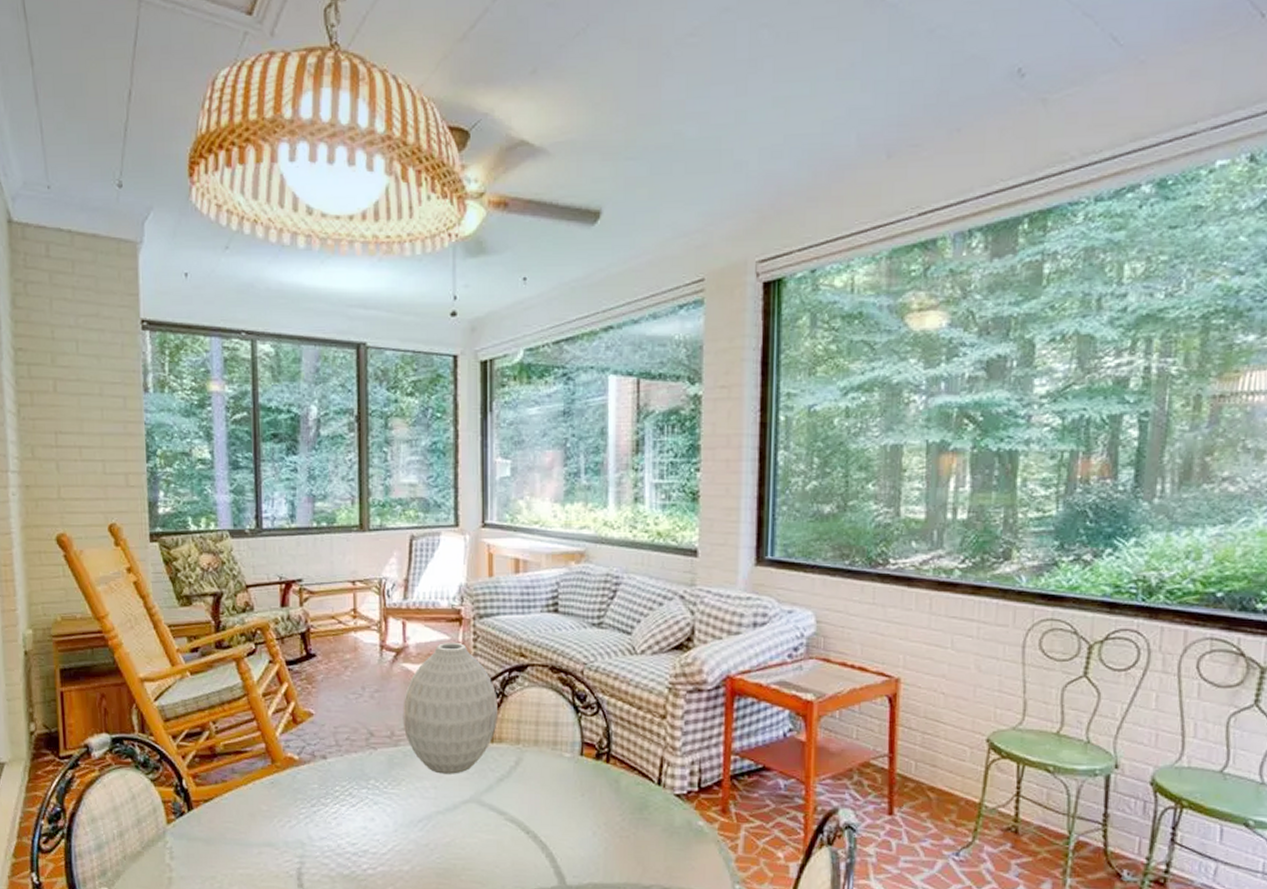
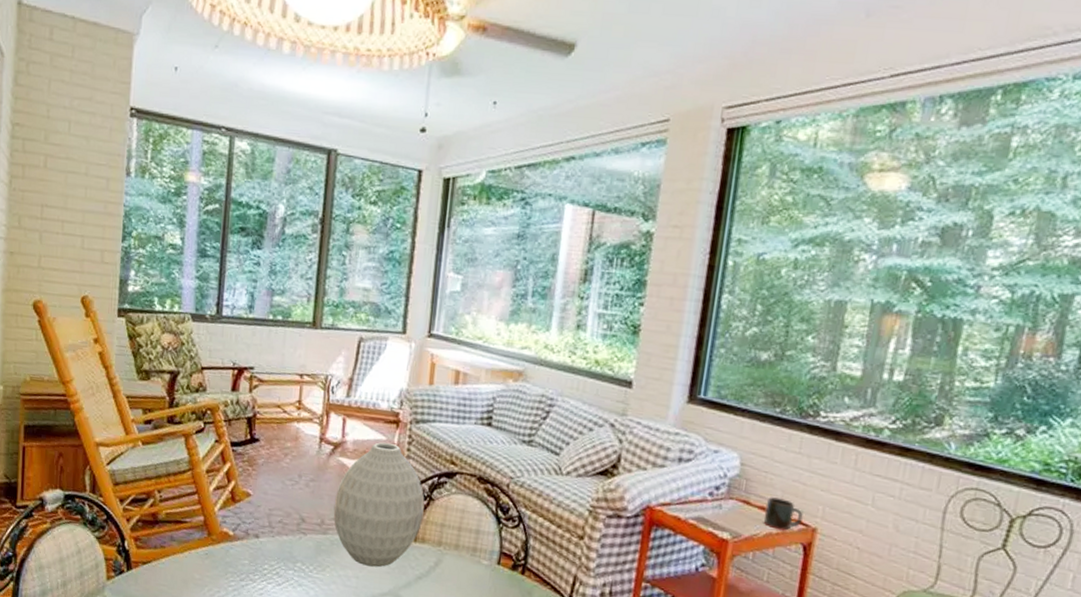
mug: none [846,652,885,685] -> present [764,497,803,531]

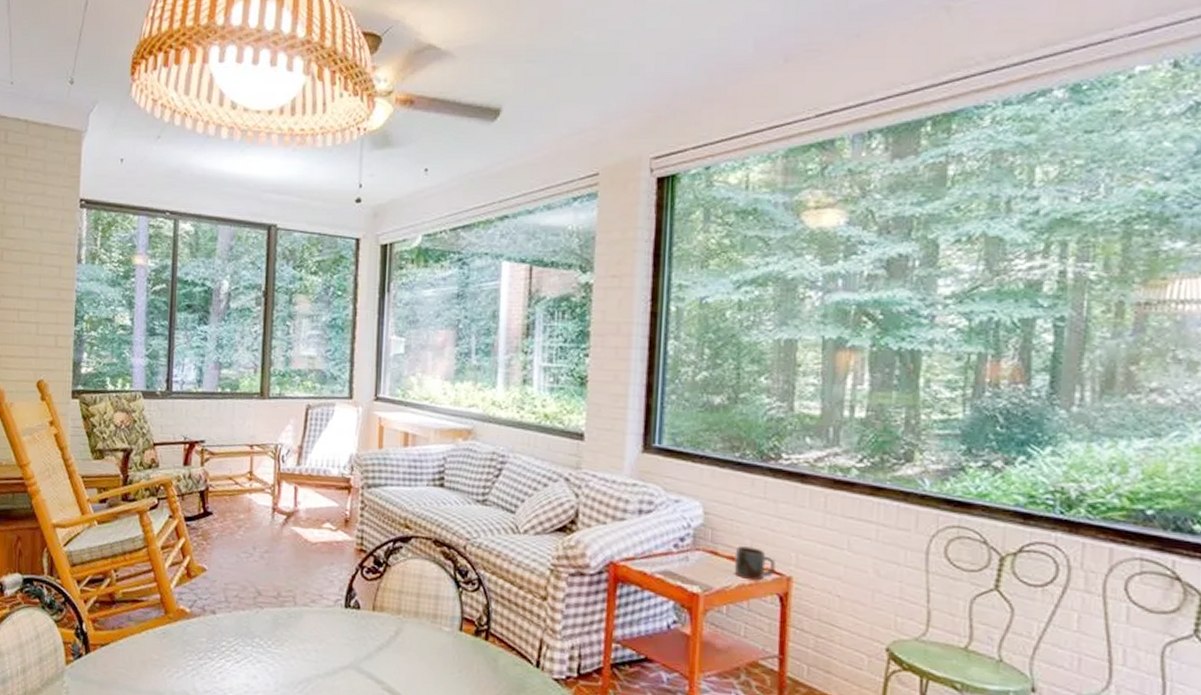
vase: present [333,442,425,567] -> none [289,509,381,639]

